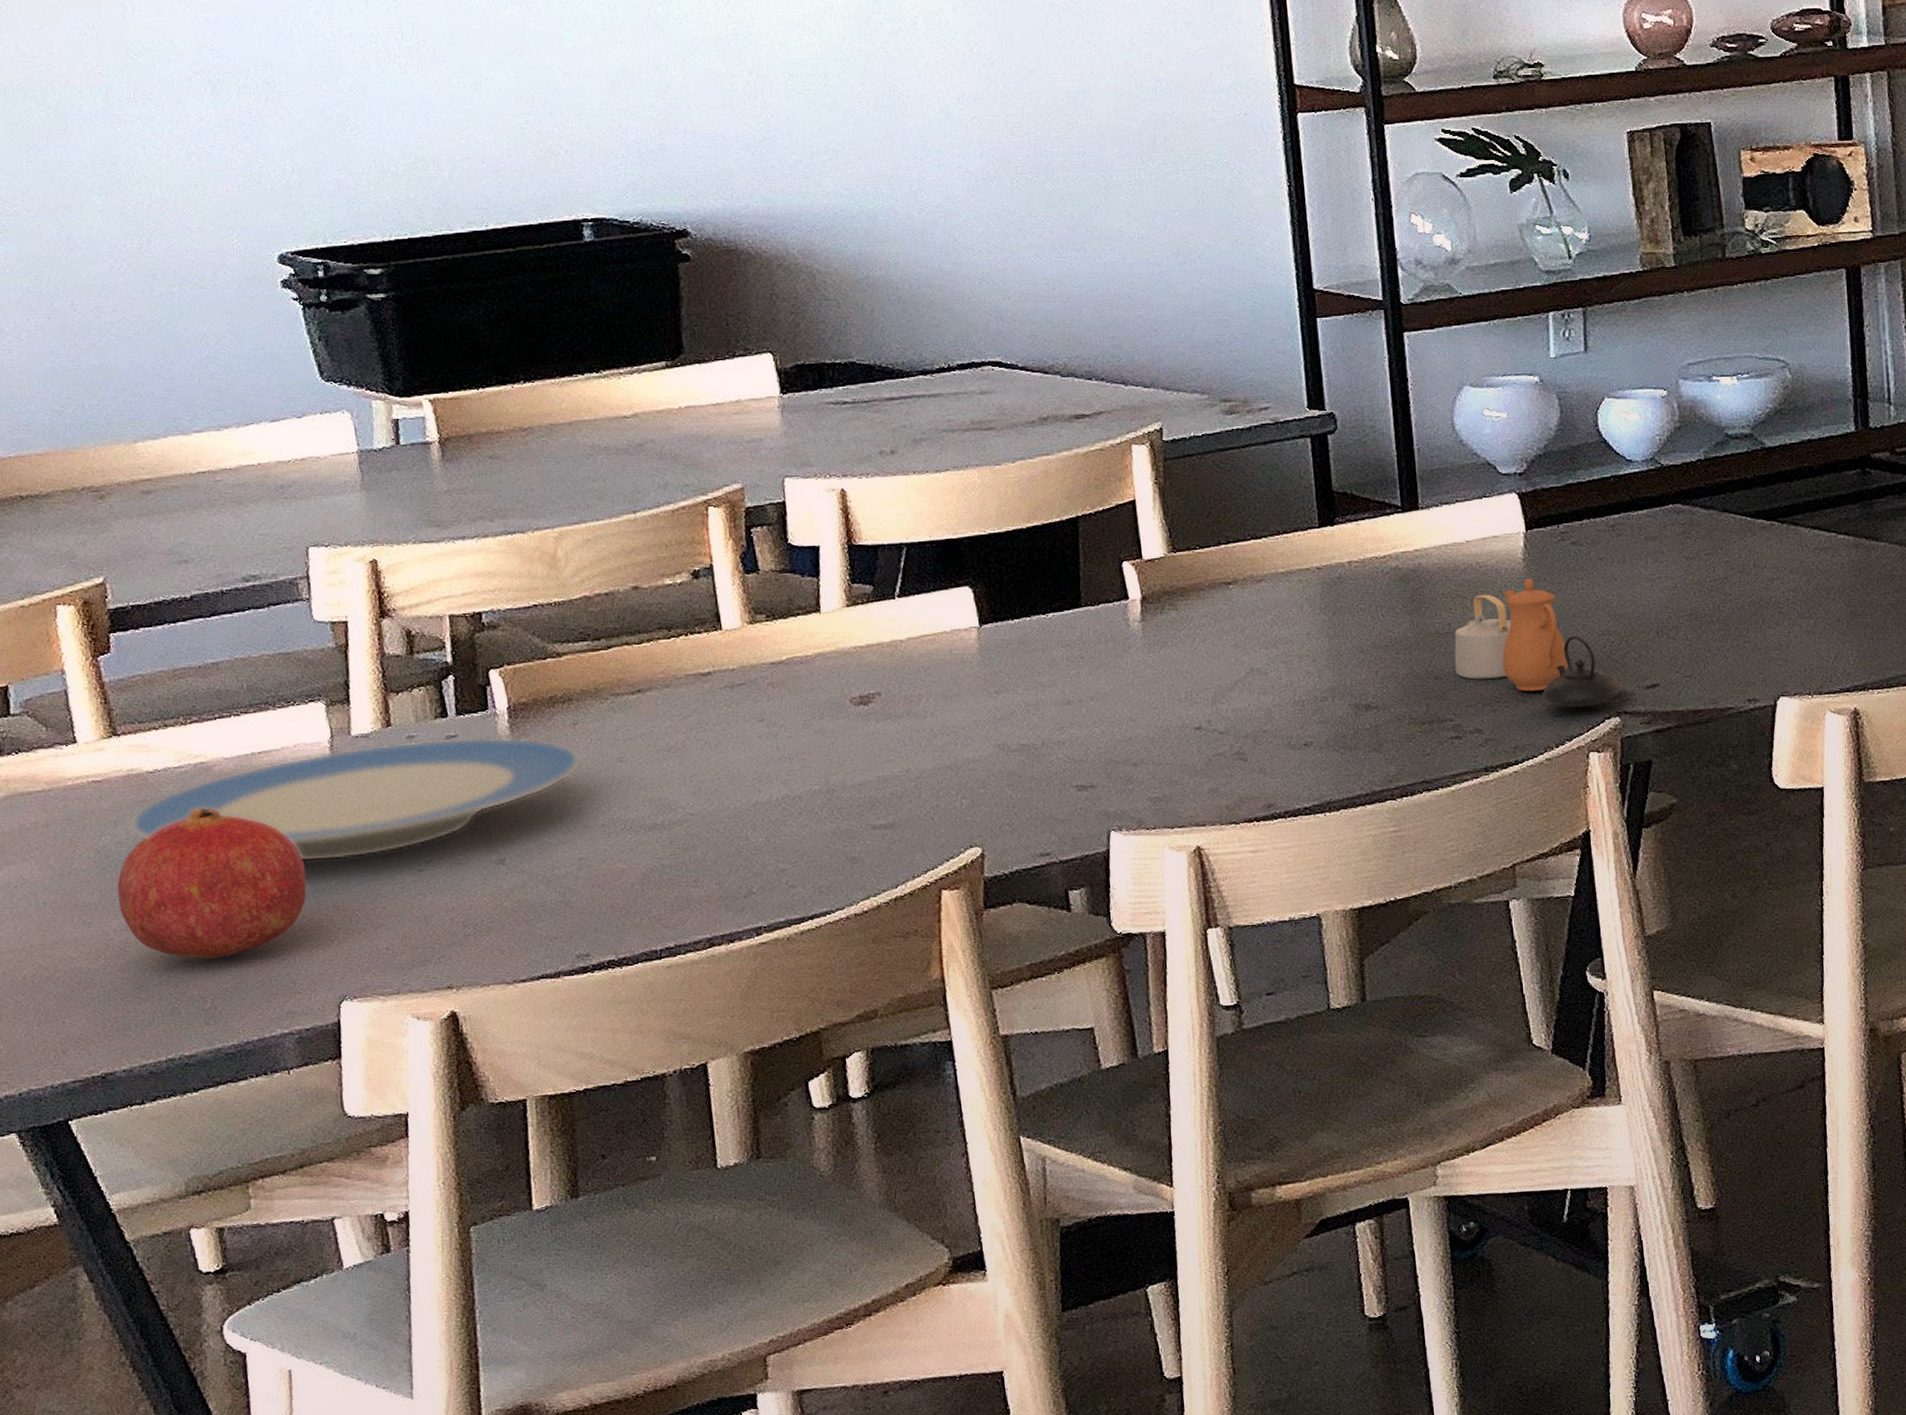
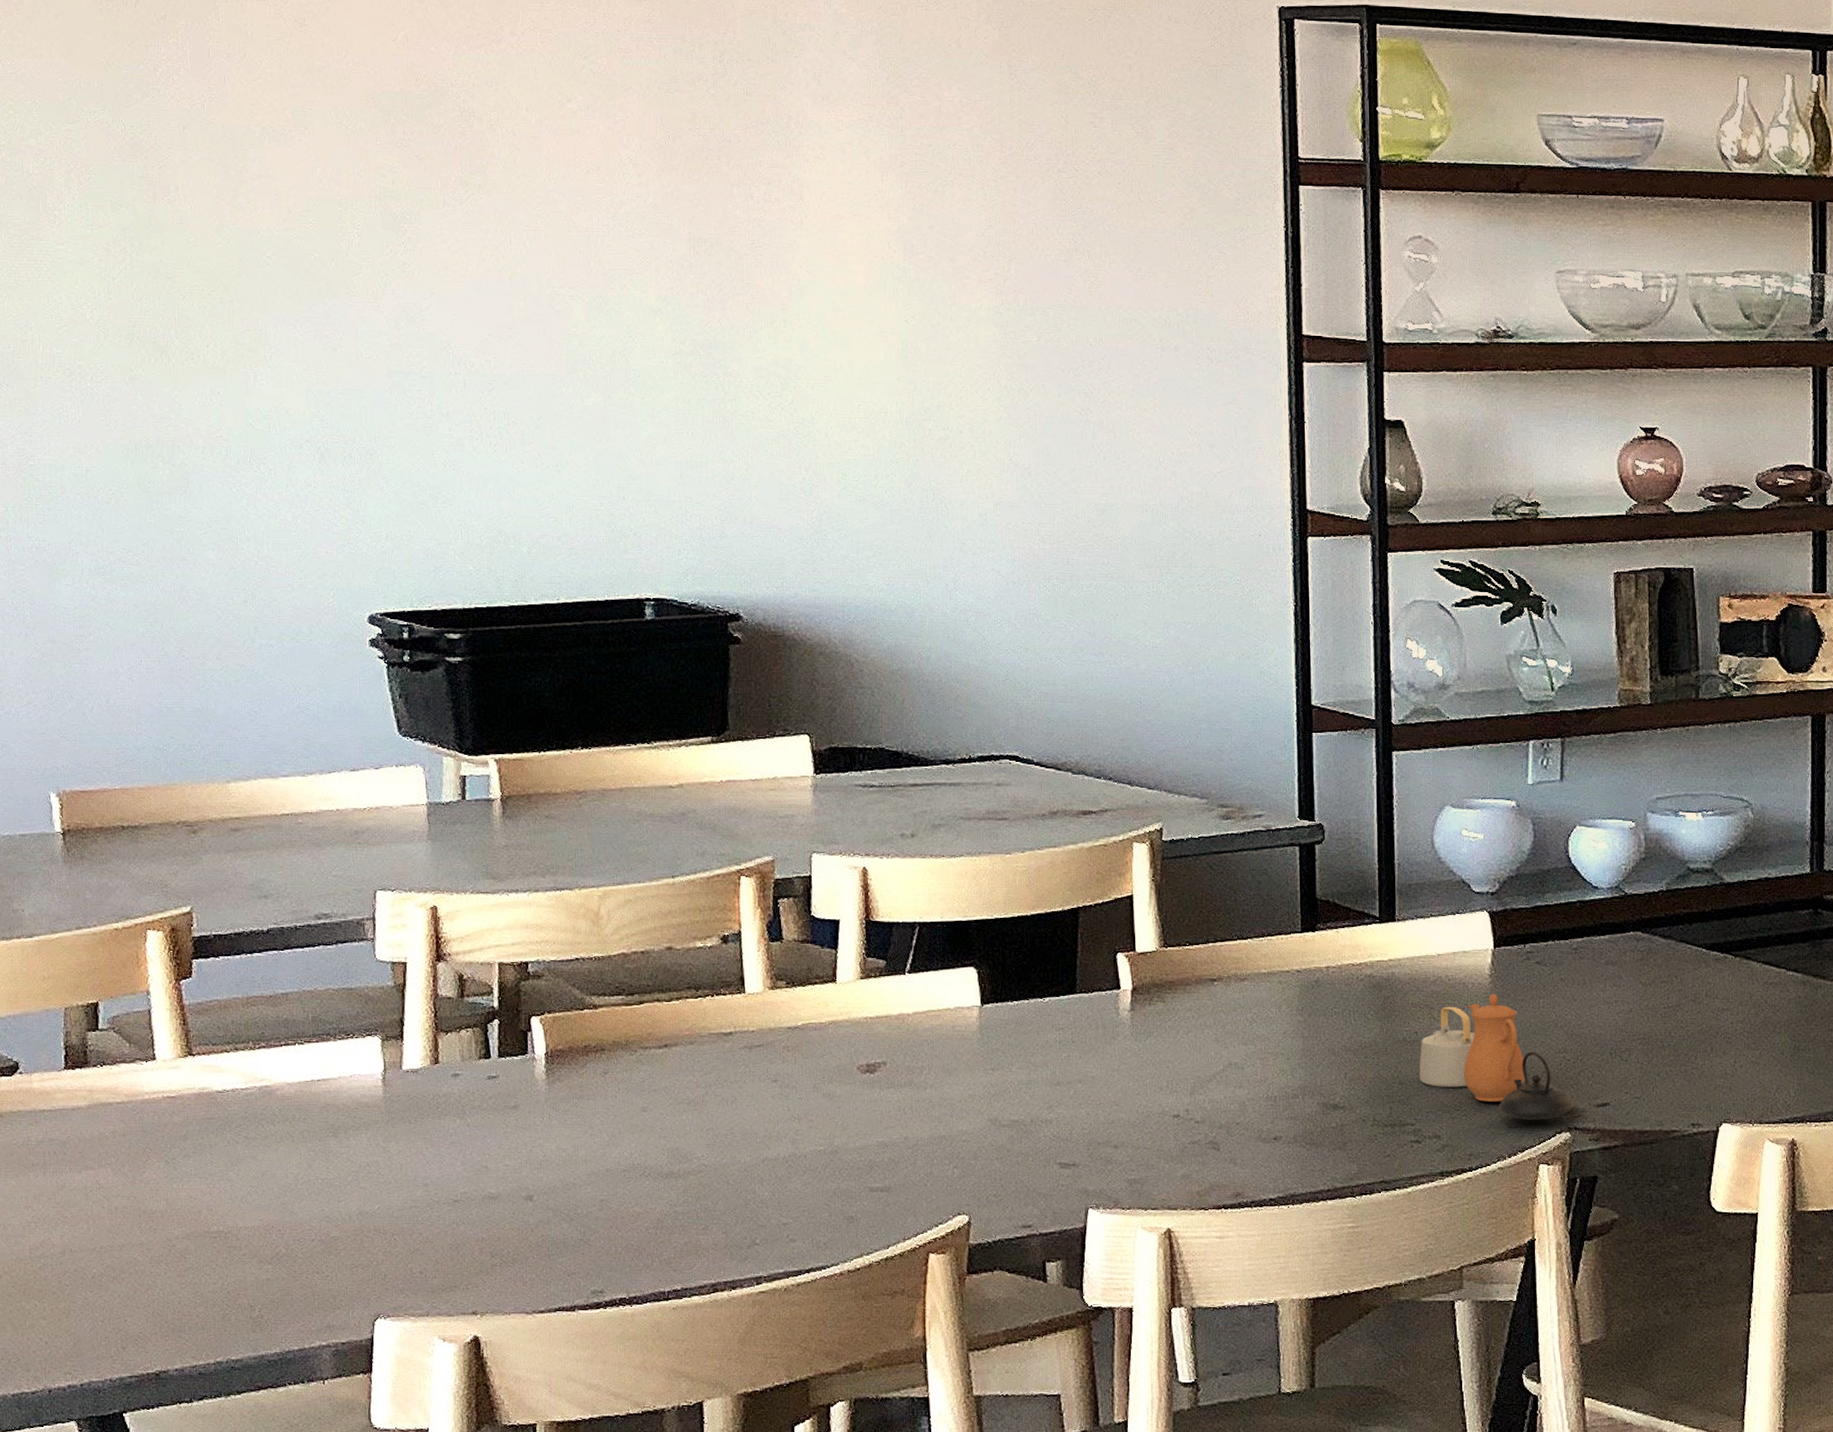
fruit: present [117,807,307,959] -> none [182,1128,353,1270]
plate: present [128,736,582,862] -> none [196,1079,609,1186]

